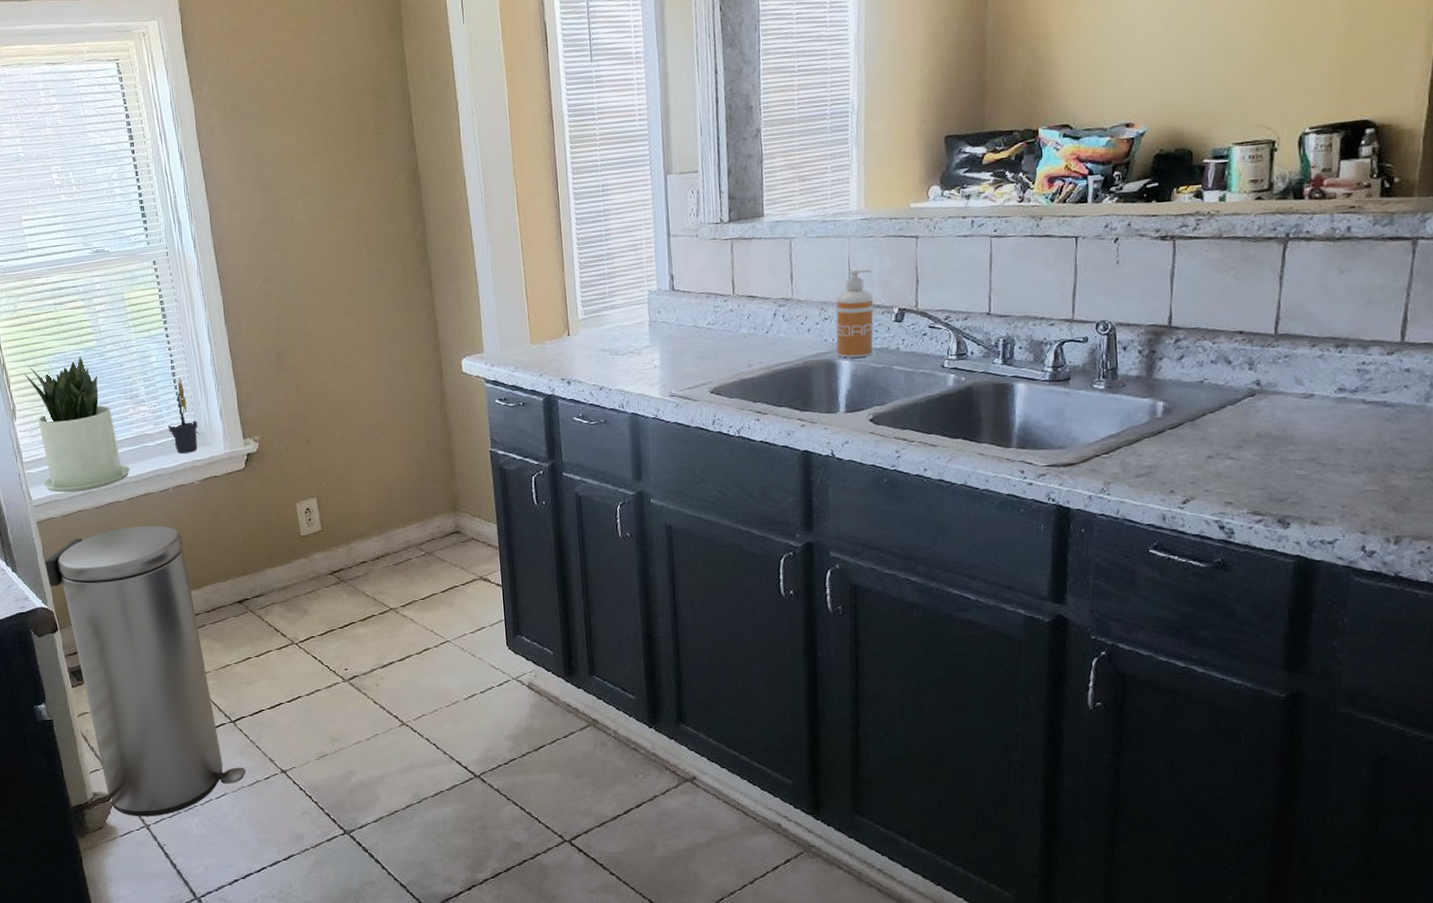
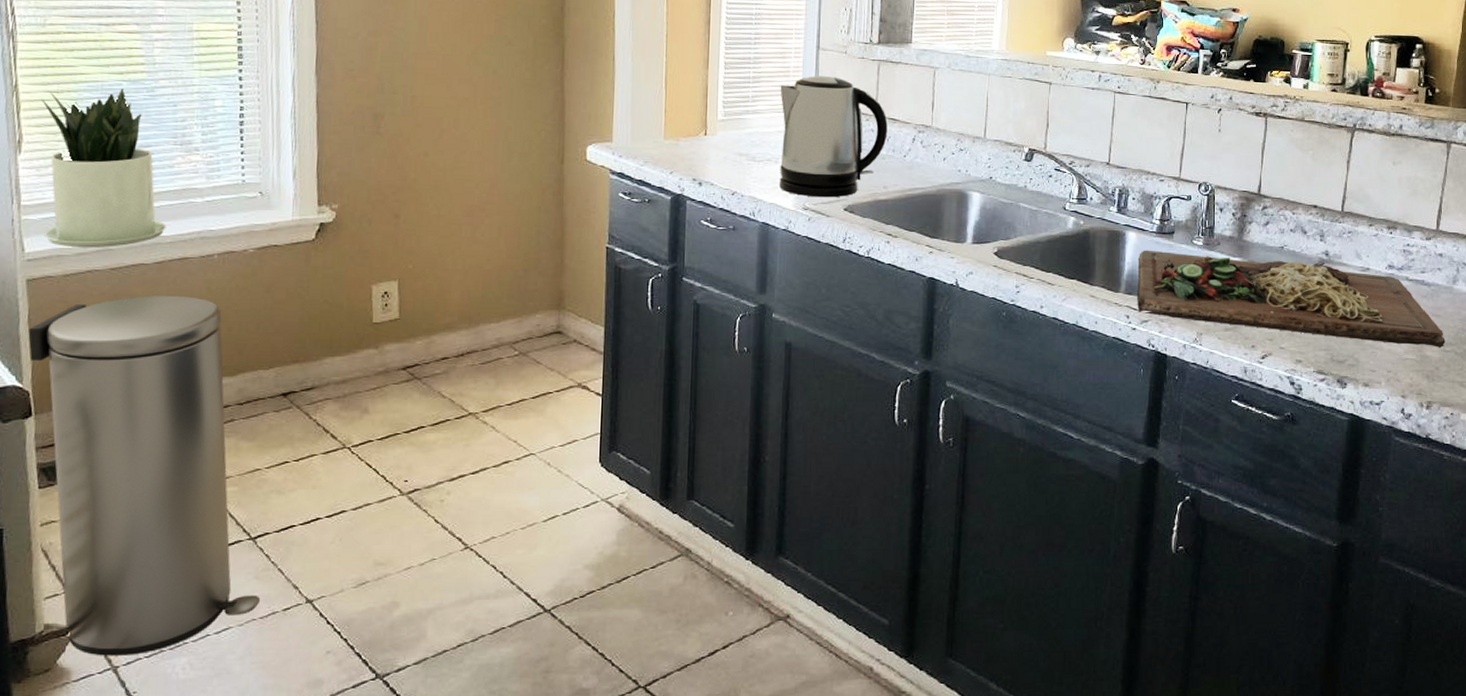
potted flower: present [167,377,198,455] -> none [223,127,263,217]
kettle: none [635,261,747,384] -> present [779,76,888,198]
soap dispenser: present [836,269,874,358] -> none [969,106,1007,191]
cutting board: none [1029,395,1417,475] -> present [1137,250,1445,348]

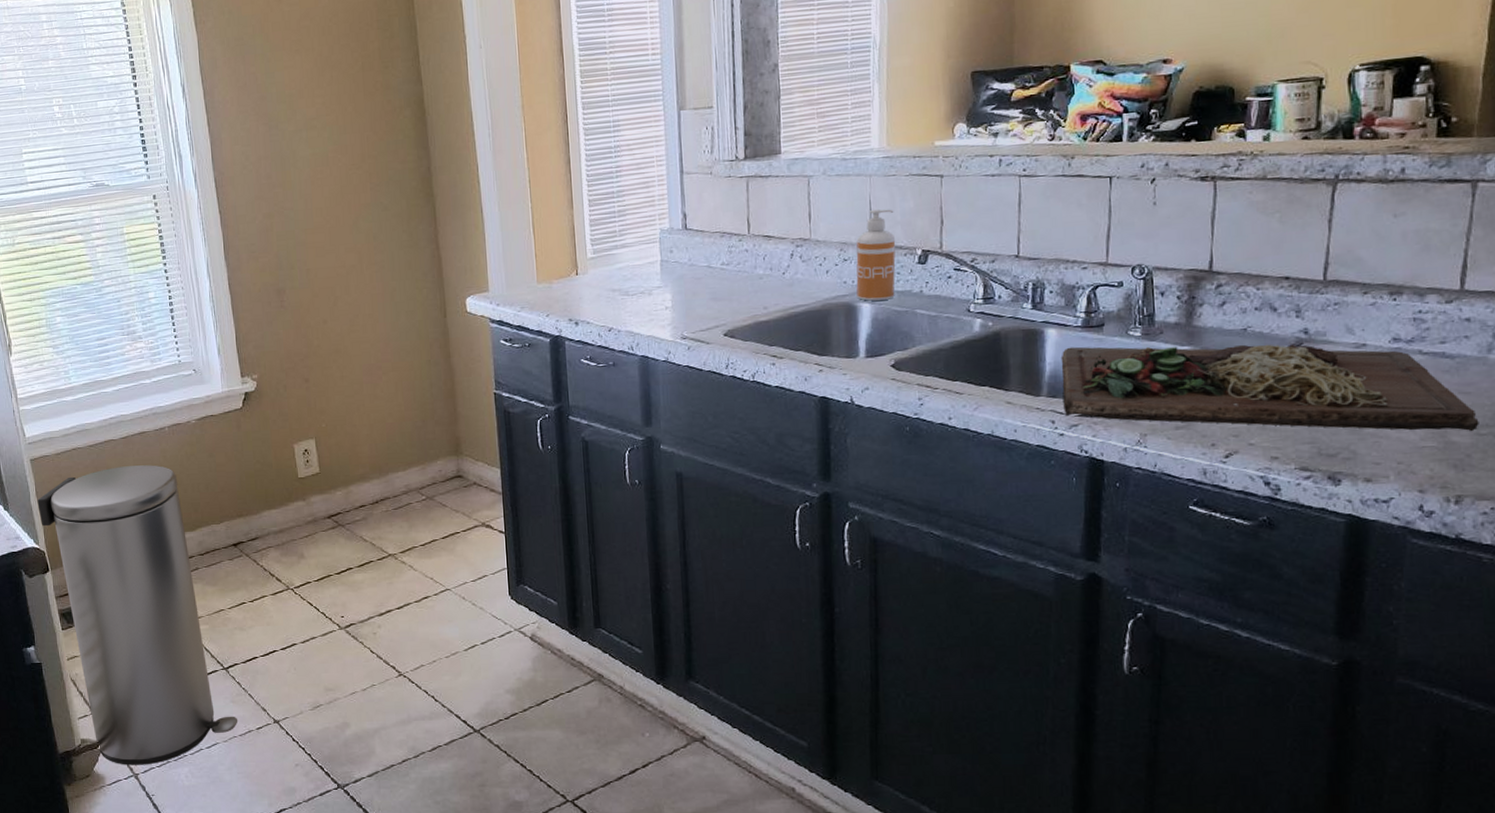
planter: present [41,88,166,248] -> none [20,291,126,430]
kettle: present [779,76,888,198] -> none [646,200,763,326]
soap dispenser: none [969,106,1007,191] -> present [856,209,896,301]

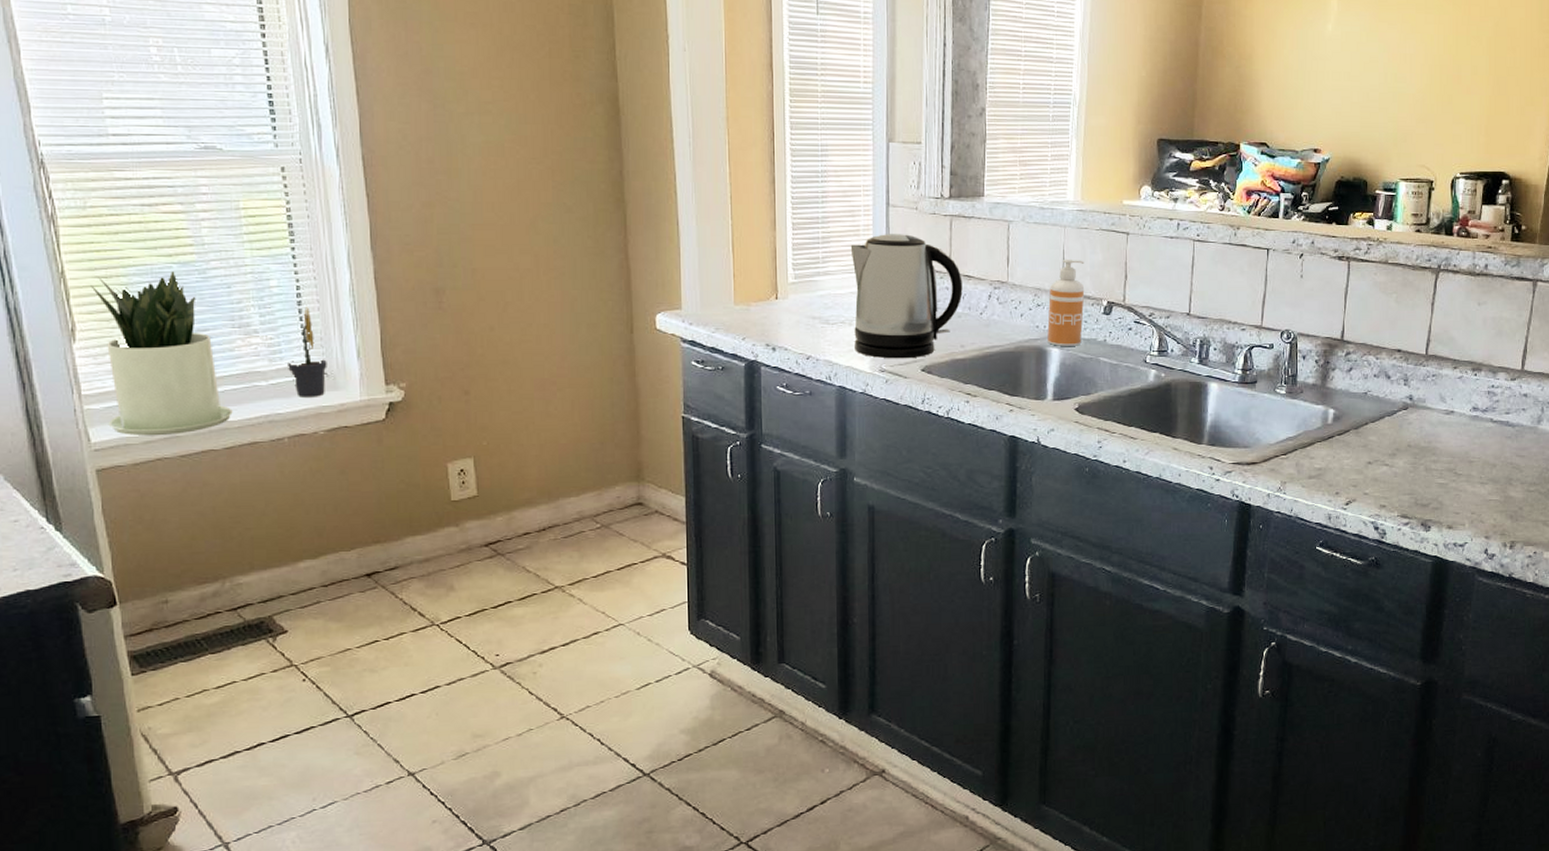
planter: none [20,291,126,430] -> present [90,271,233,436]
pedal bin: present [37,465,238,765] -> none [104,481,363,834]
potted flower: none [164,313,195,393] -> present [286,307,327,399]
kettle: none [646,200,763,326] -> present [850,234,963,359]
cutting board: present [1060,344,1479,431] -> none [1220,400,1529,488]

